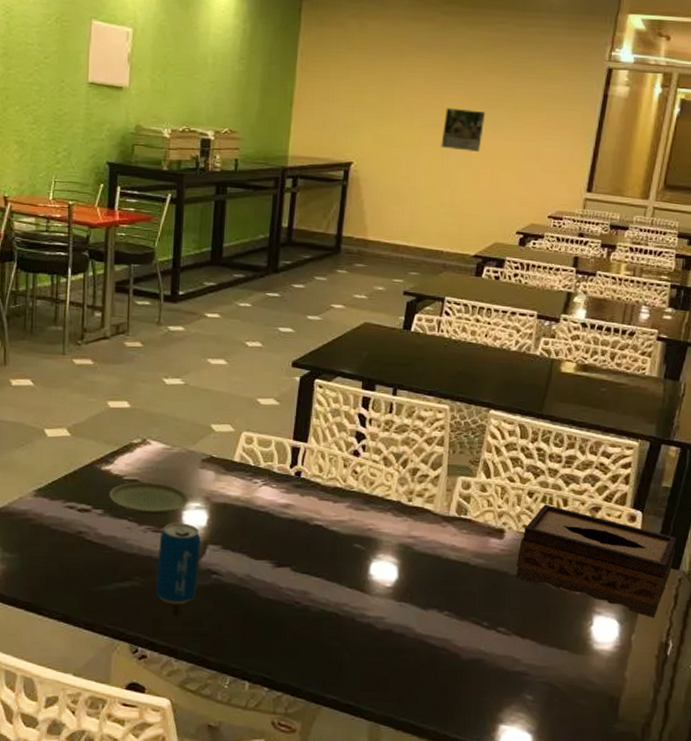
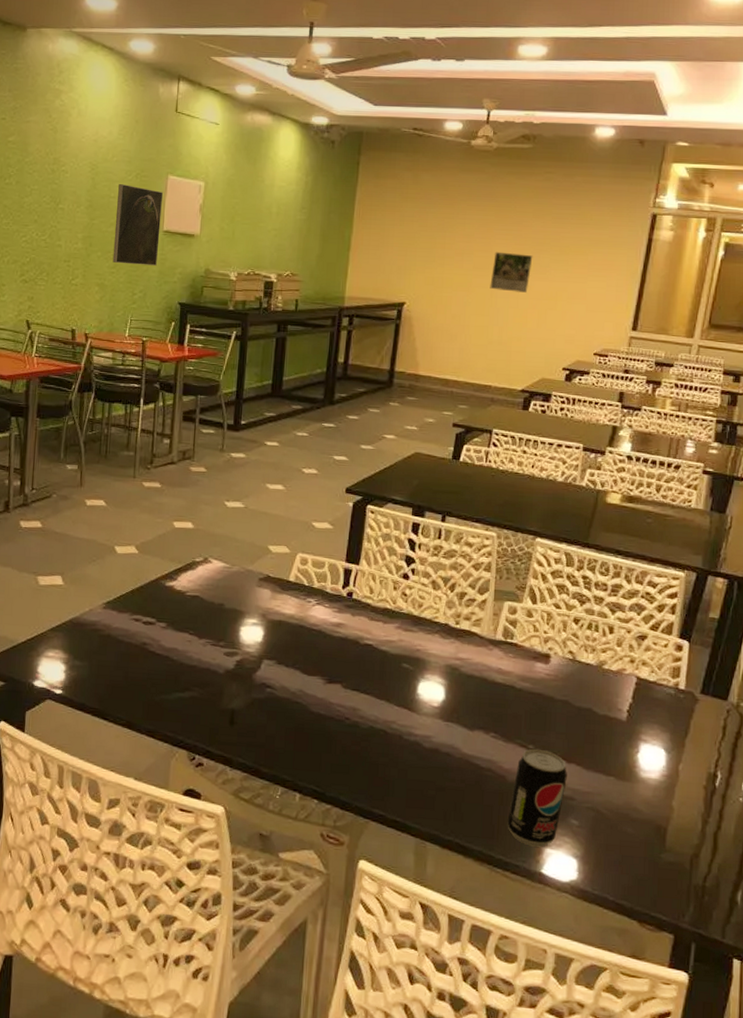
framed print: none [32,30,87,121] -> present [112,184,164,266]
plate: present [109,481,190,516] -> none [172,597,247,630]
beverage can: present [156,522,201,605] -> none [213,637,257,716]
beverage can: none [461,625,522,724] -> present [507,748,567,847]
tissue box: present [515,504,677,617] -> none [561,631,724,748]

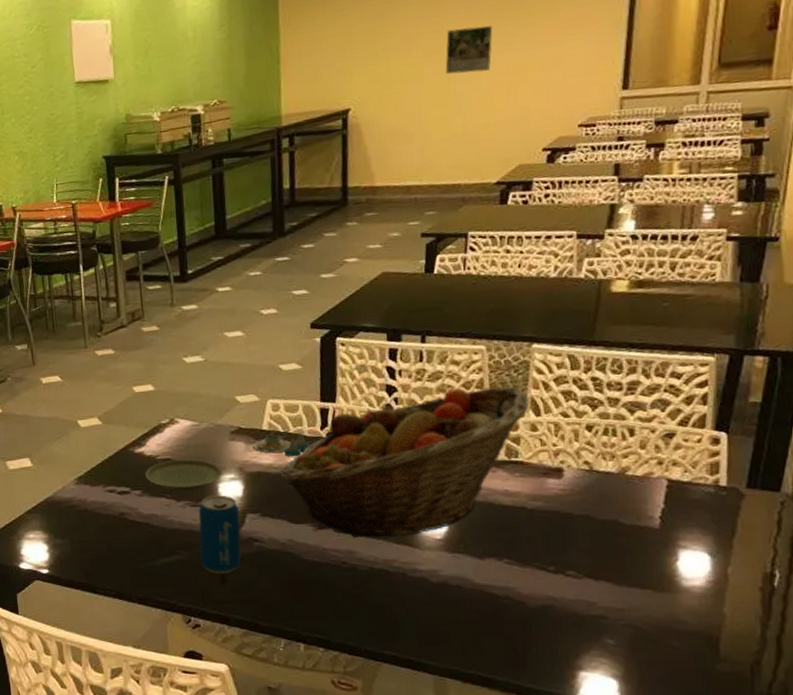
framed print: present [112,184,164,266] -> none [21,39,74,127]
plate: none [172,597,247,630] -> present [145,458,223,492]
beverage can: none [213,637,257,716] -> present [198,495,241,575]
salt and pepper shaker set: none [278,582,331,611] -> present [252,430,310,457]
fruit basket: none [299,567,529,701] -> present [280,386,530,538]
beverage can: present [507,748,567,847] -> none [533,569,597,671]

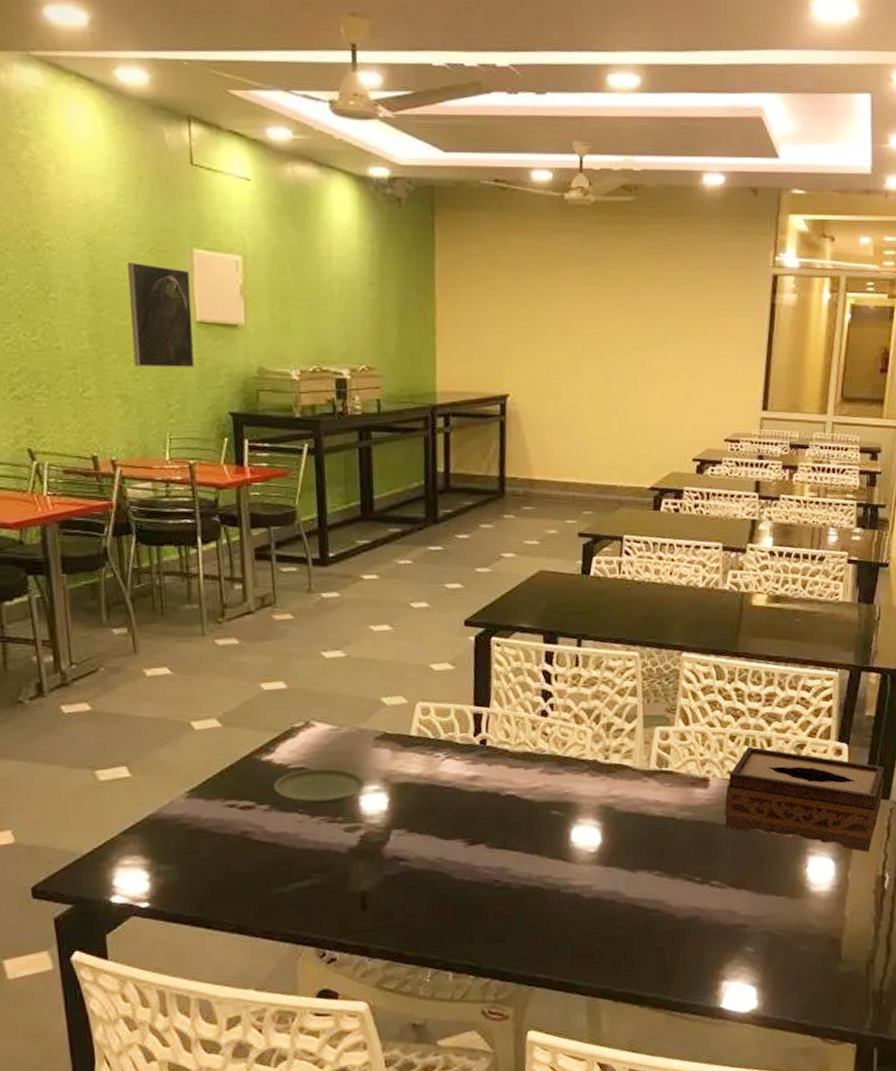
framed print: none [21,39,74,127] -> present [128,263,194,367]
beverage can: present [198,495,241,575] -> none [336,809,384,900]
salt and pepper shaker set: present [252,430,310,457] -> none [399,736,462,766]
fruit basket: present [280,386,530,538] -> none [429,694,679,854]
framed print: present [445,25,493,75] -> none [603,327,648,374]
tissue box: none [580,436,774,547] -> present [724,746,884,852]

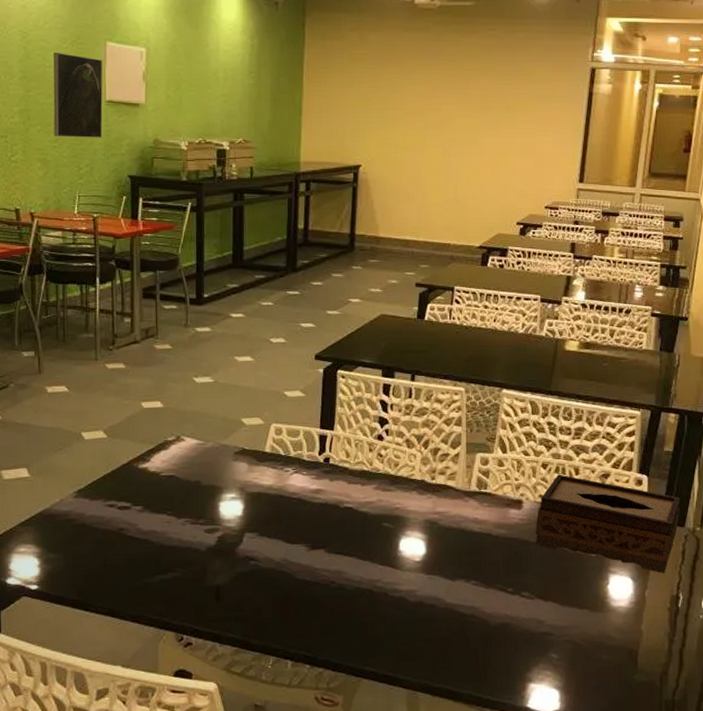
plate: present [274,767,366,806] -> none [147,476,225,509]

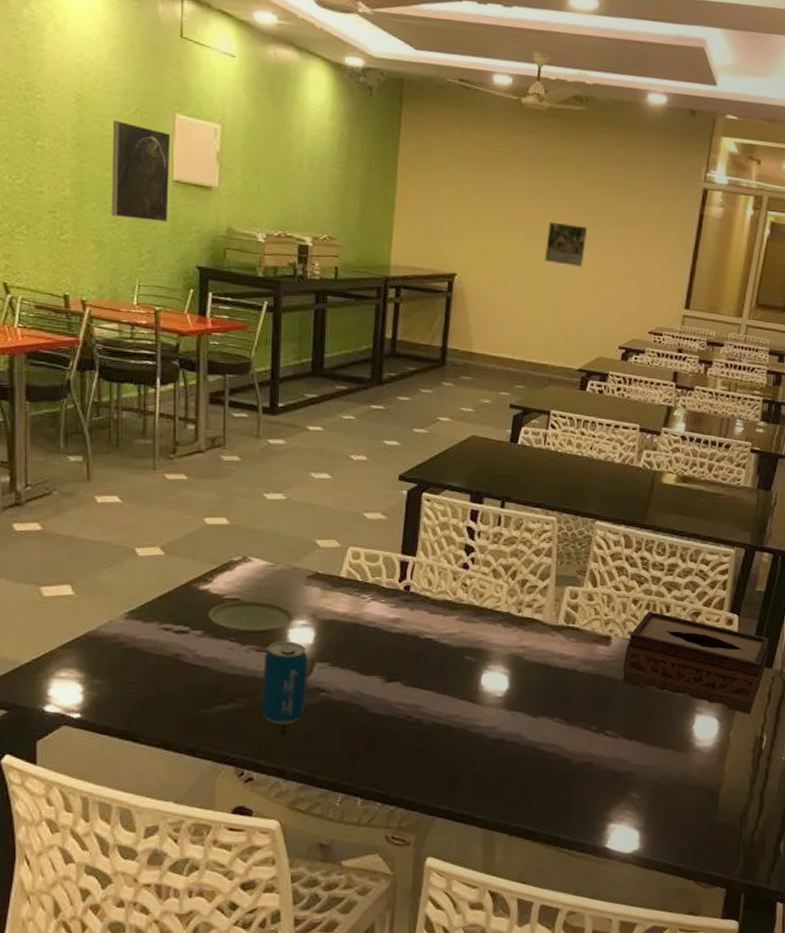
plate: none [147,476,225,509] -> present [208,600,295,635]
beverage can: none [197,513,238,592] -> present [261,641,308,725]
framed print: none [442,110,482,150] -> present [544,221,588,267]

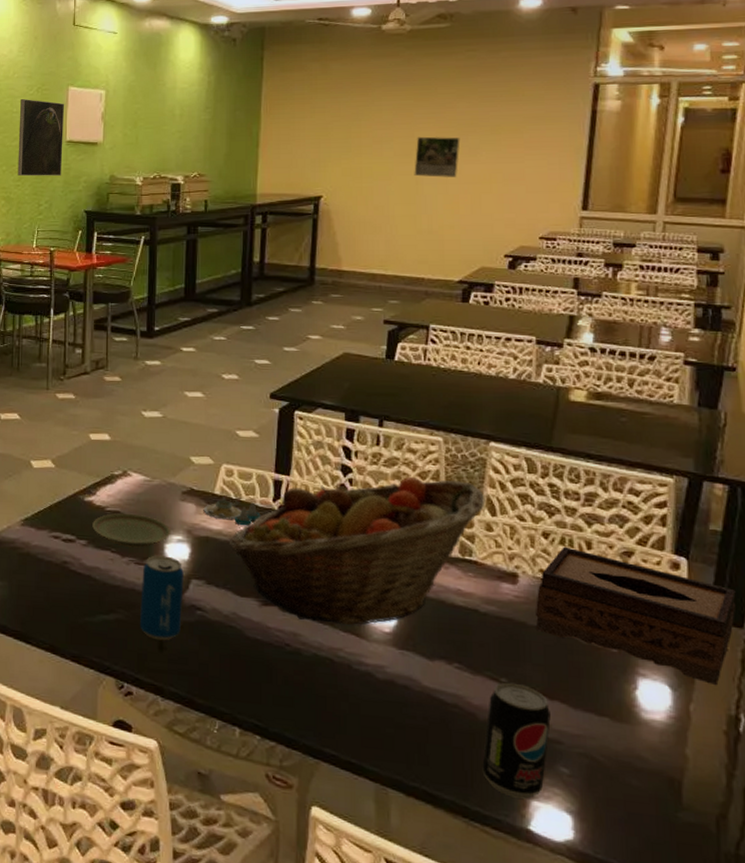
salt and pepper shaker set: none [329,578,387,607] -> present [203,495,261,526]
fruit basket: none [354,554,589,693] -> present [229,476,485,625]
beverage can: none [572,729,629,824] -> present [482,682,551,799]

